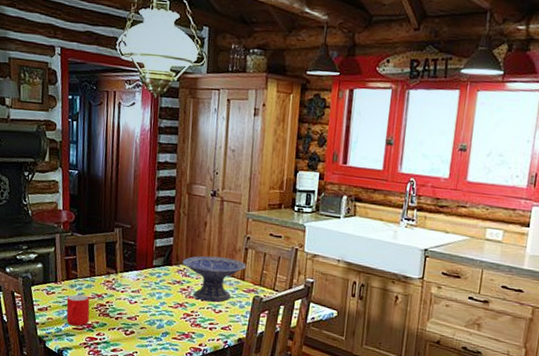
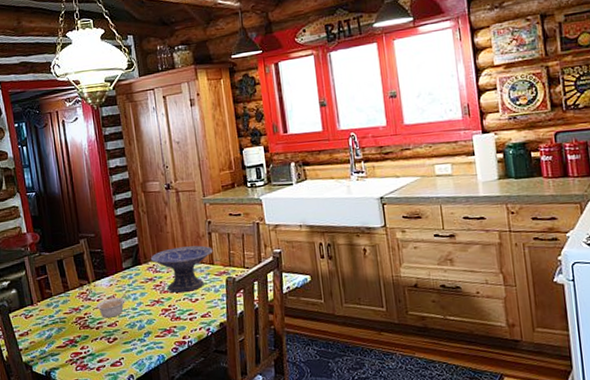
cup: present [66,294,90,327] -> none [45,311,71,345]
legume: none [119,290,151,311] -> present [96,293,126,318]

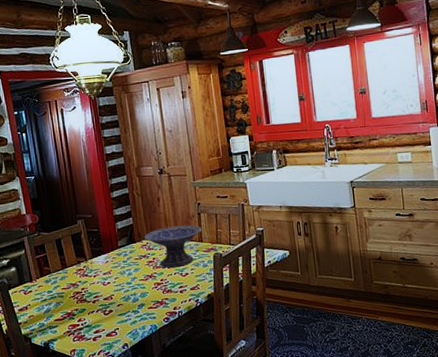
legume: present [96,293,126,318] -> none [93,269,121,292]

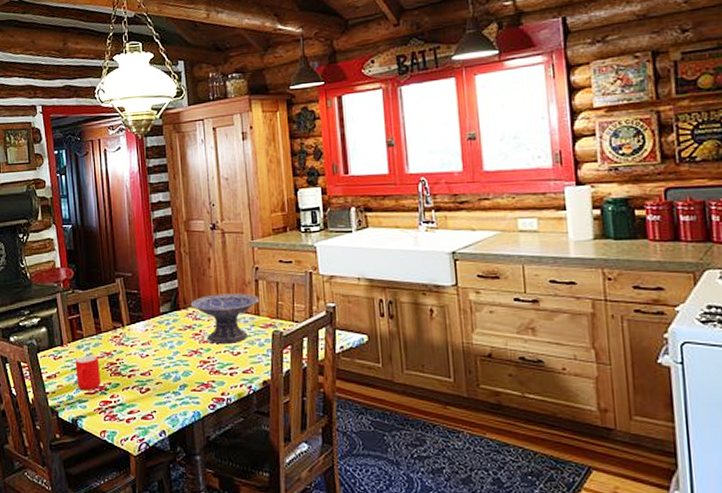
cup: none [44,287,68,319] -> present [75,355,100,391]

